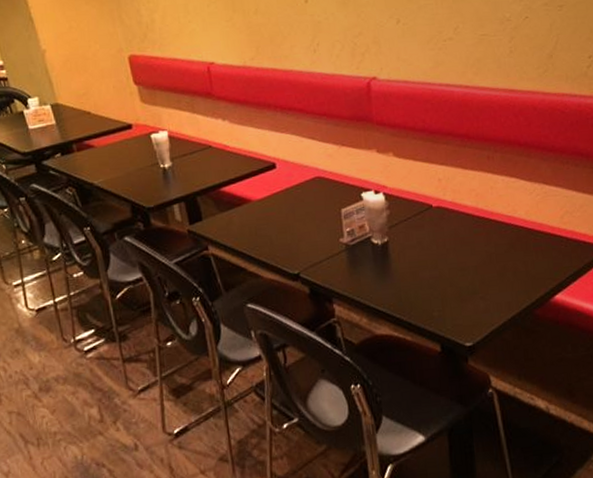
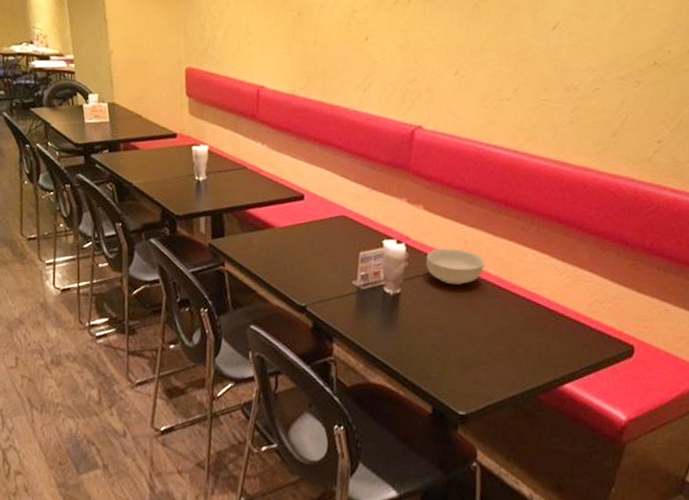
cereal bowl: none [405,188,461,224] -> present [425,248,485,285]

